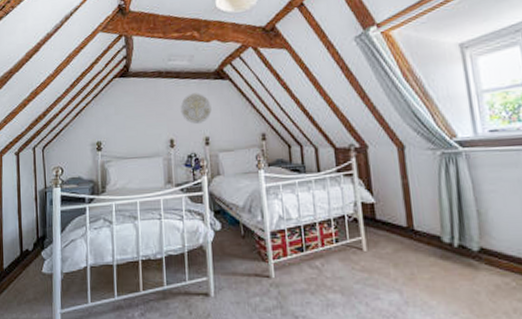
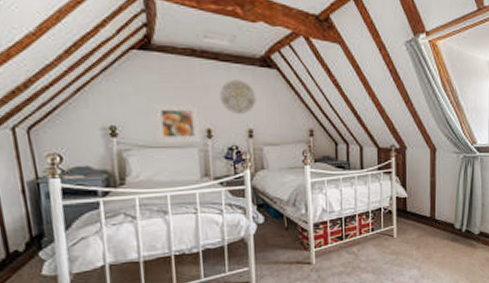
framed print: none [129,118,166,155] -> present [153,104,202,143]

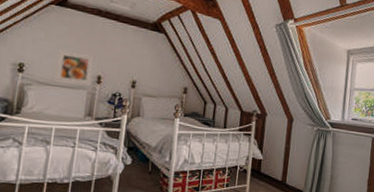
wall decoration: present [219,79,256,115] -> none [113,38,144,68]

